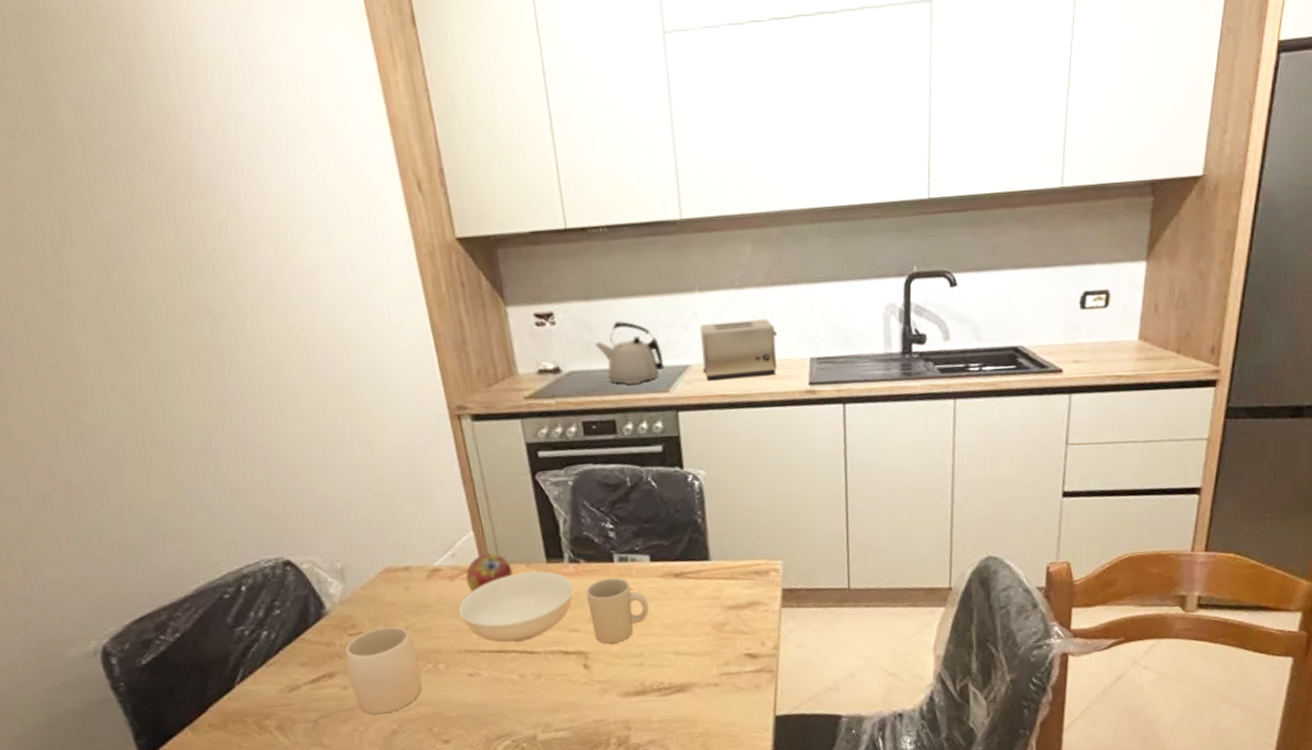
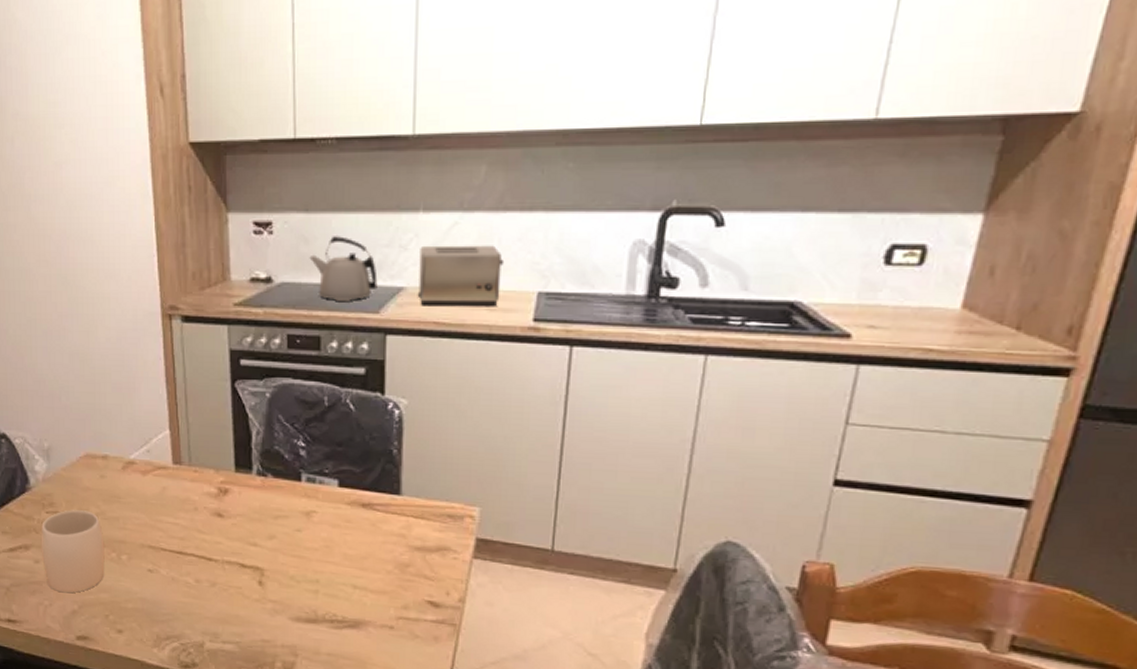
bowl: present [459,571,575,643] -> none [147,478,259,546]
fruit: present [466,552,513,592] -> none [158,453,201,489]
mug: present [586,577,649,644] -> none [270,496,331,565]

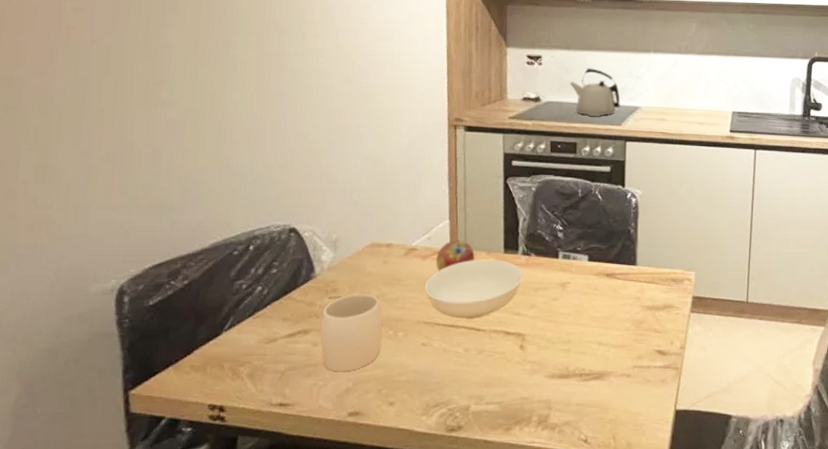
bowl: none [147,478,259,546] -> present [425,259,523,319]
fruit: none [158,453,201,489] -> present [436,239,475,271]
toaster: present [417,245,505,307] -> none [649,77,710,122]

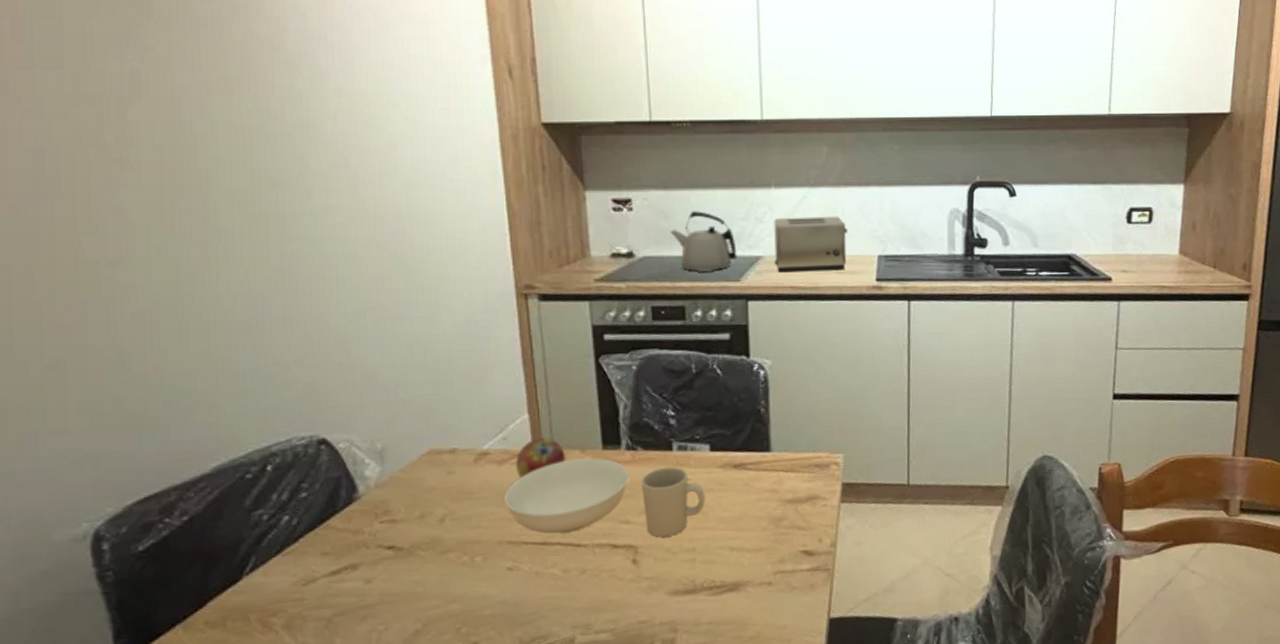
mug: present [320,294,383,372] -> none [372,513,455,613]
mug: none [532,271,582,329] -> present [642,466,705,537]
toaster: none [649,77,710,122] -> present [774,216,848,273]

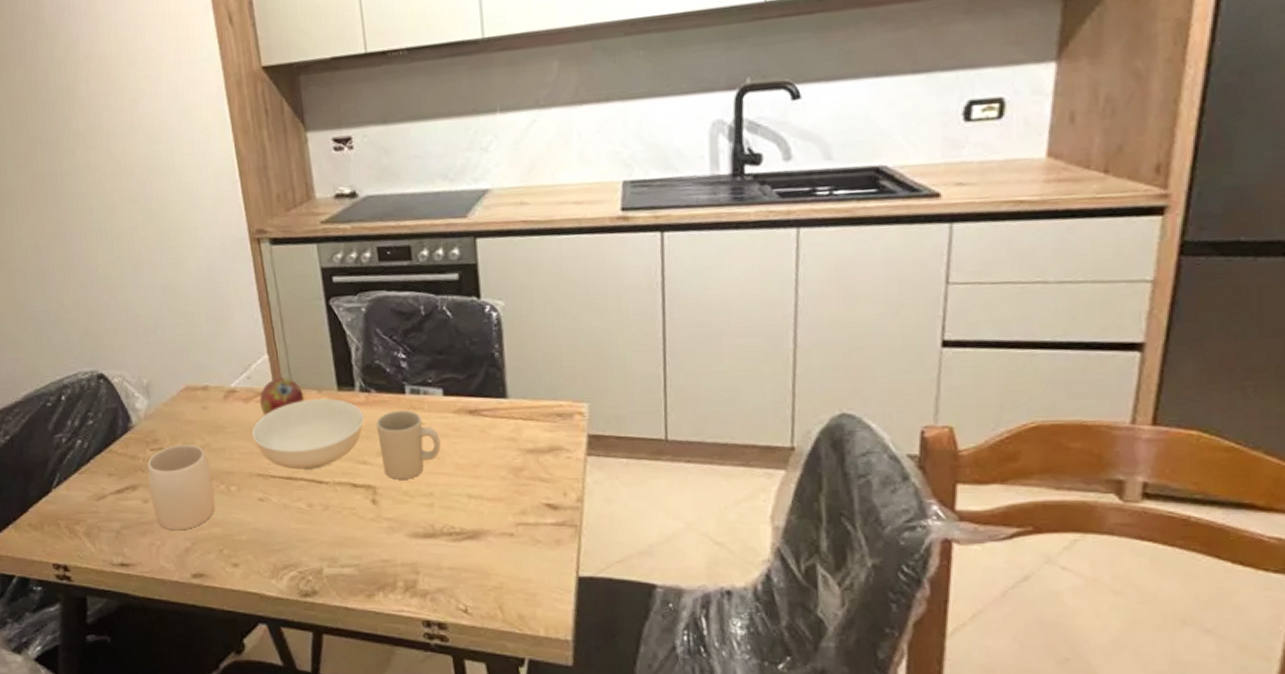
mug: none [372,513,455,613] -> present [147,444,215,531]
kettle: present [670,211,737,273] -> none [391,144,463,210]
toaster: present [774,216,848,273] -> none [501,139,586,206]

